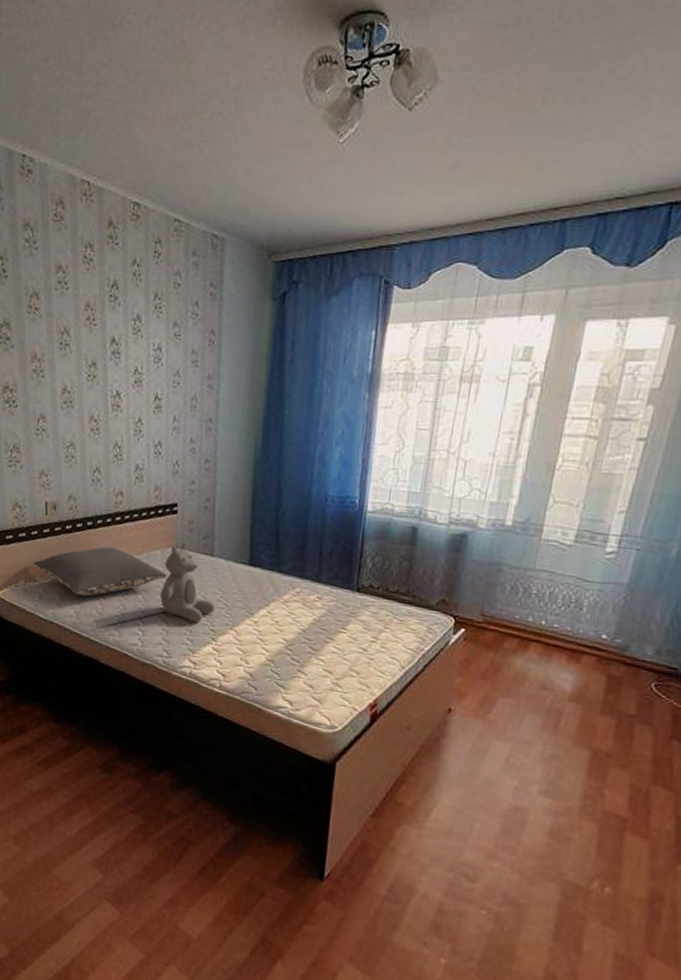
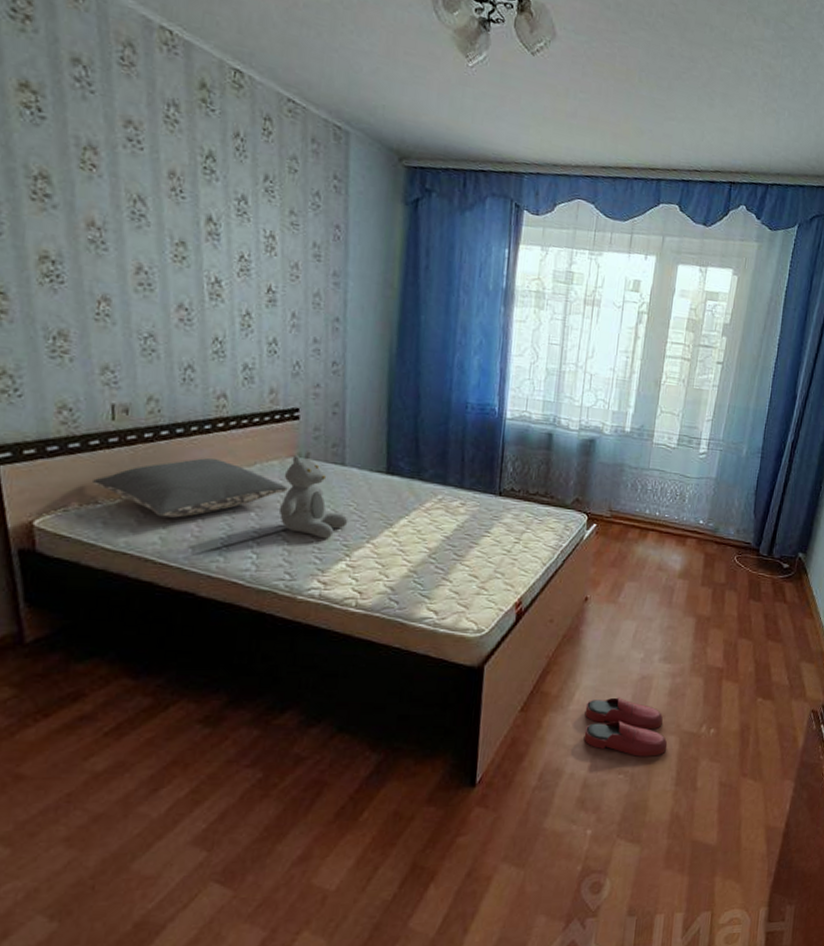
slippers: none [440,820,545,901] -> present [584,697,668,757]

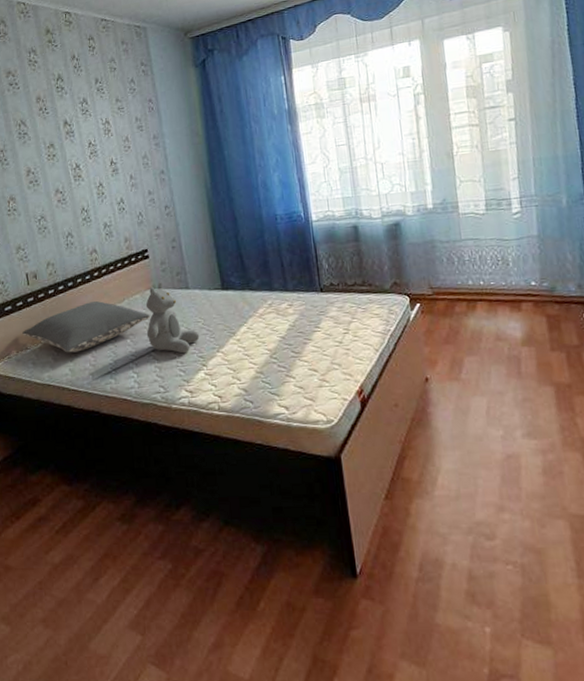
slippers: present [584,697,668,757] -> none [451,479,557,545]

